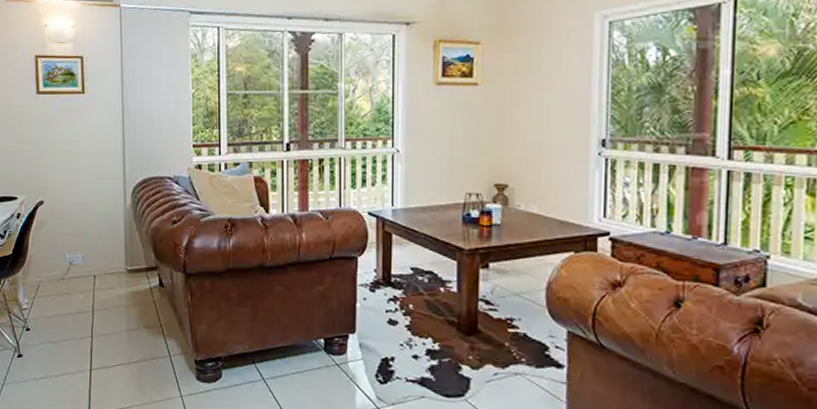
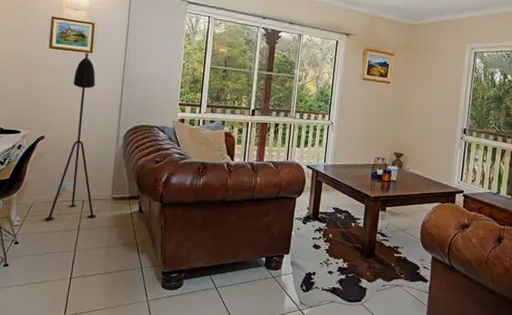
floor lamp: none [54,94,111,301] -> present [44,52,97,220]

